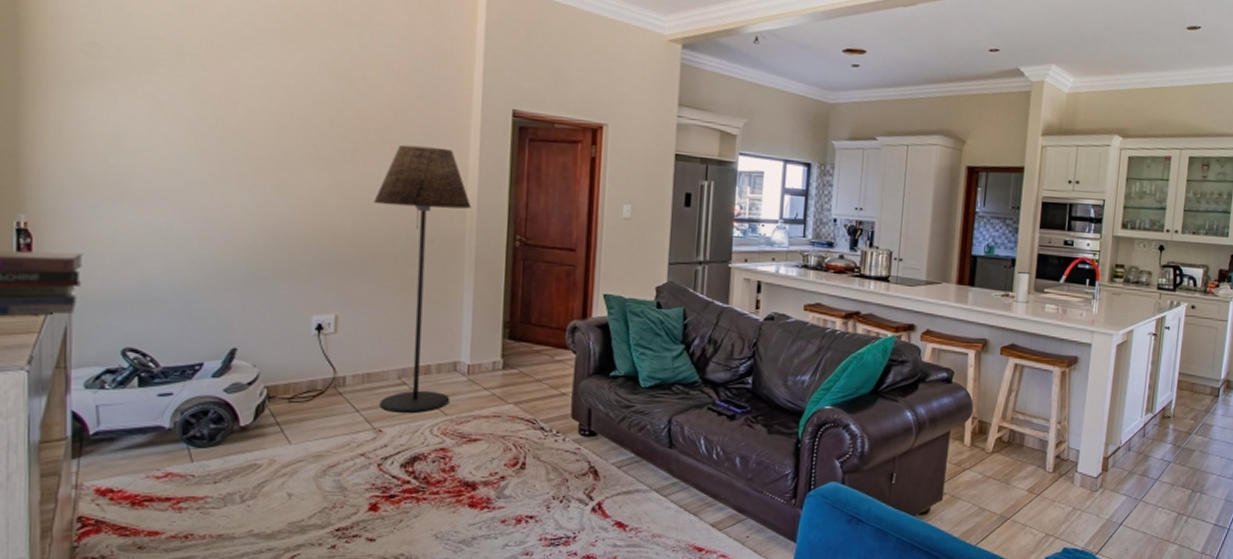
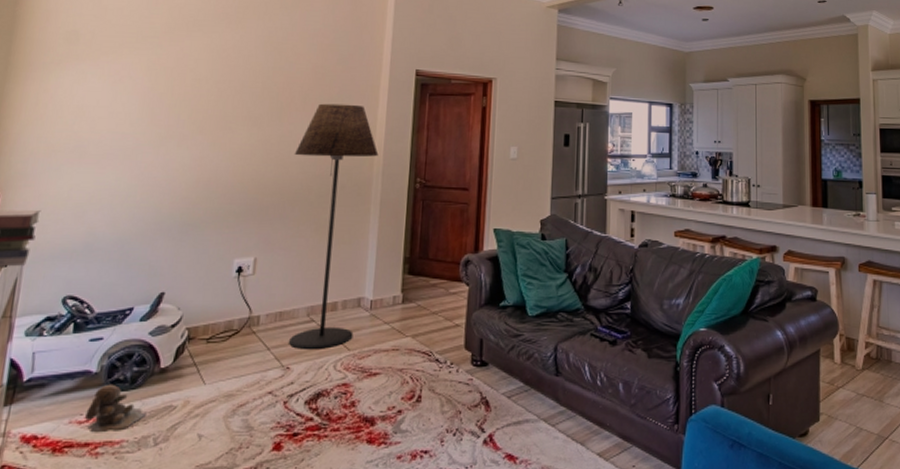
stuffed animal: none [163,440,229,488] -> present [85,384,146,433]

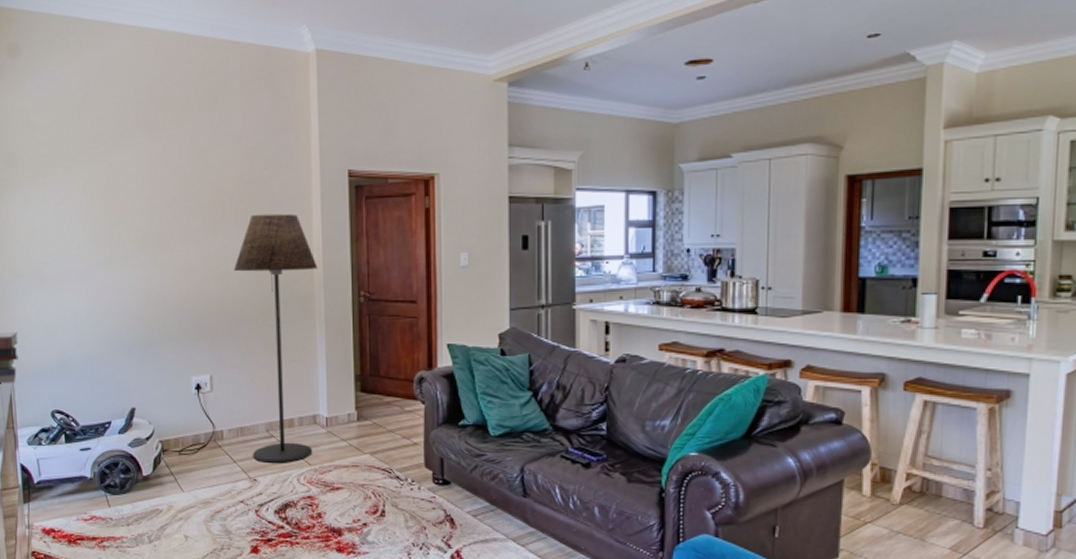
stuffed animal: present [85,384,146,433] -> none [89,488,138,530]

